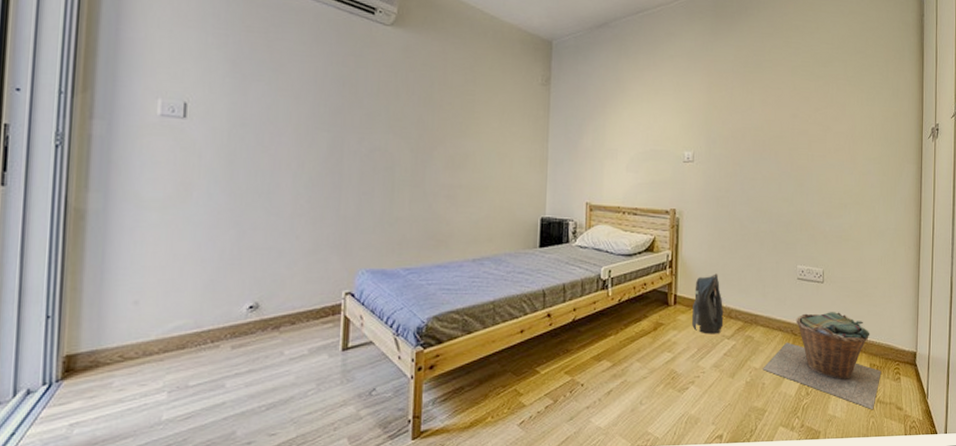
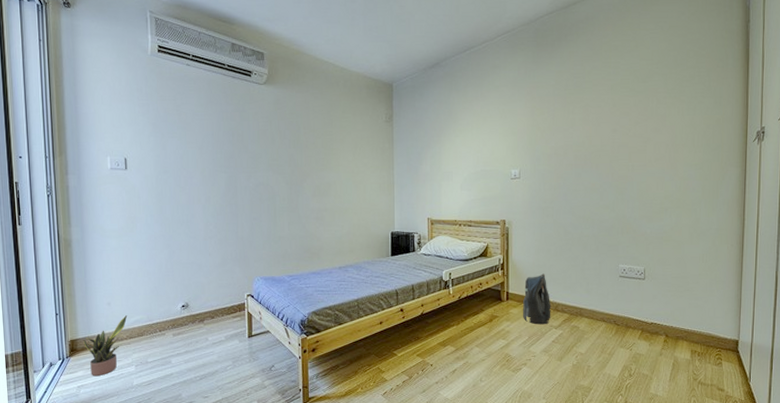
potted plant: none [87,319,164,409] -> present [83,315,128,377]
laundry basket: present [763,312,882,409] -> none [588,305,703,390]

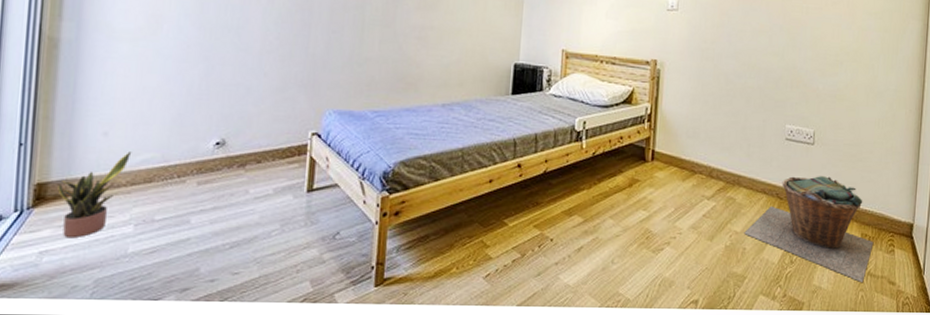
backpack: present [523,273,551,325] -> none [670,130,705,194]
laundry basket: none [588,305,703,390] -> present [744,176,874,282]

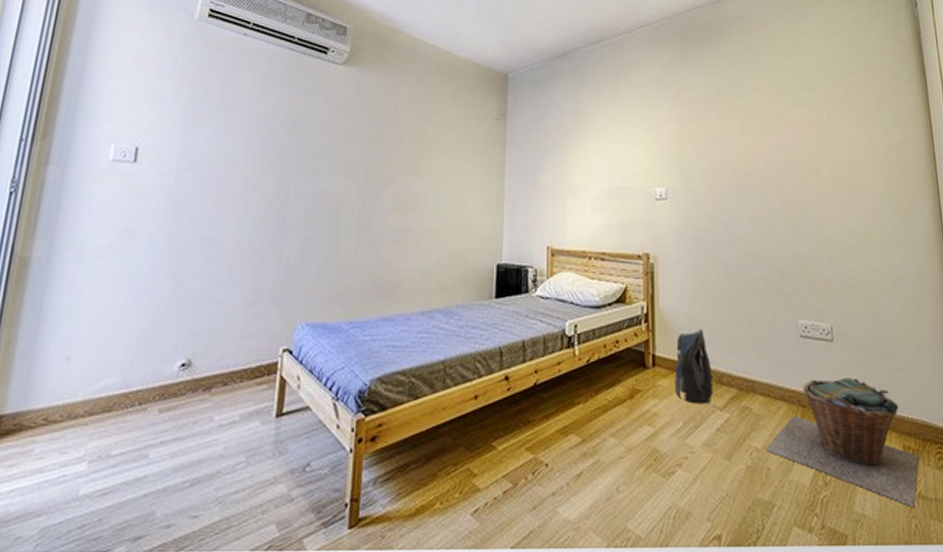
potted plant: present [57,152,132,239] -> none [11,377,93,480]
backpack: none [670,130,705,194] -> present [675,329,714,404]

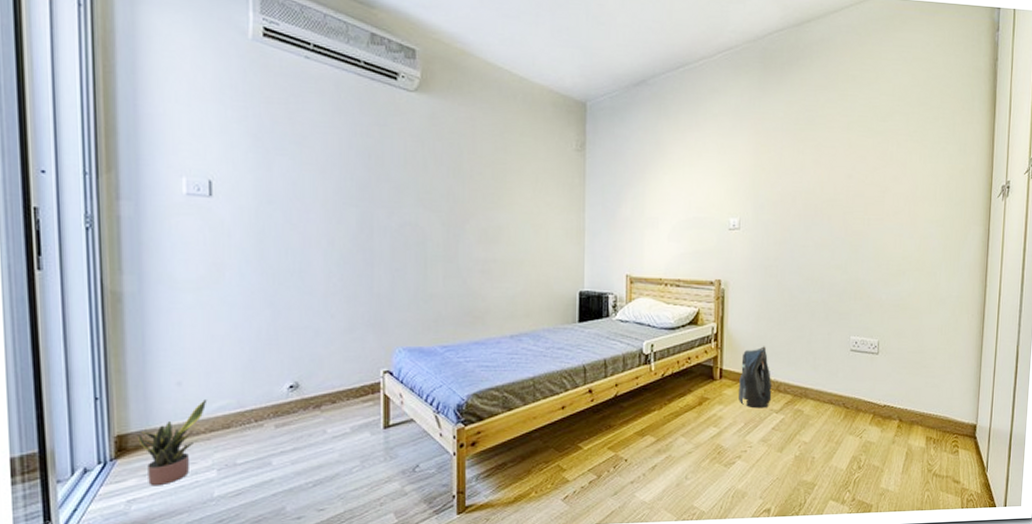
potted plant: none [11,377,93,480] -> present [138,399,207,486]
laundry basket: present [766,378,920,507] -> none [813,384,939,483]

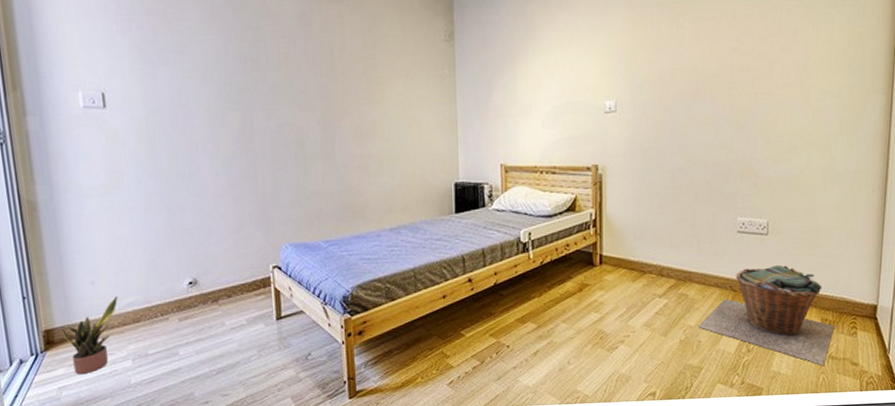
backpack: present [739,346,772,409] -> none [620,230,655,294]
laundry basket: none [813,384,939,483] -> present [698,265,835,365]

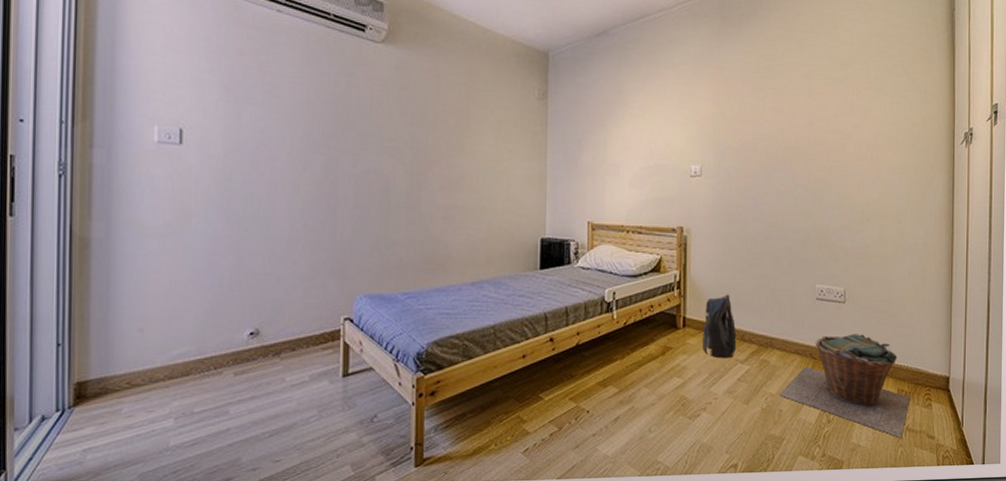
potted plant: present [62,296,118,375] -> none [97,346,168,435]
backpack: none [620,230,655,294] -> present [703,294,737,359]

